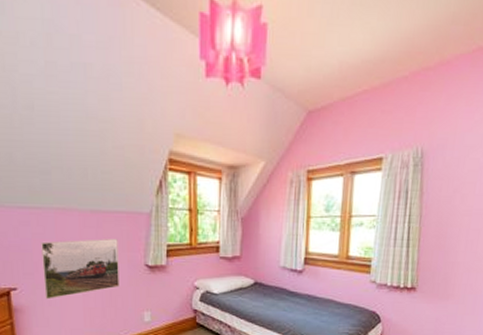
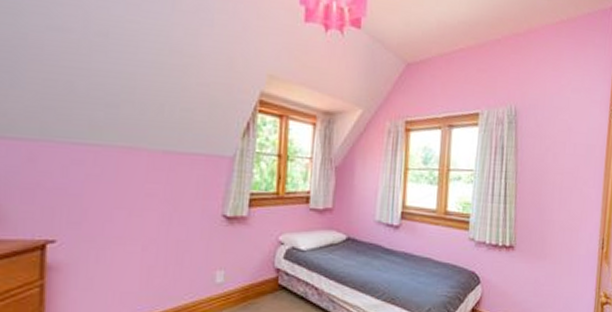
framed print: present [41,239,119,300] -> none [92,184,193,255]

